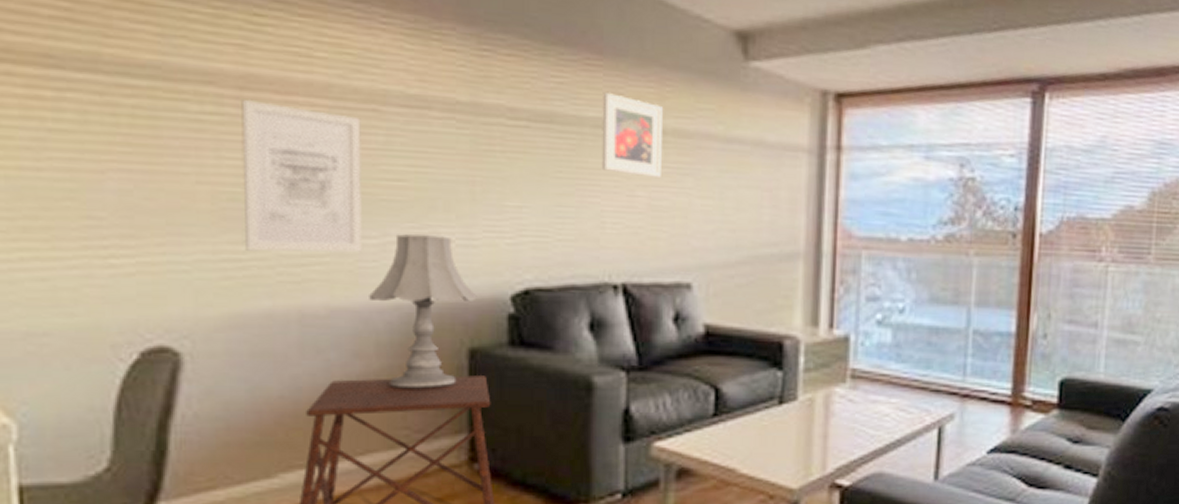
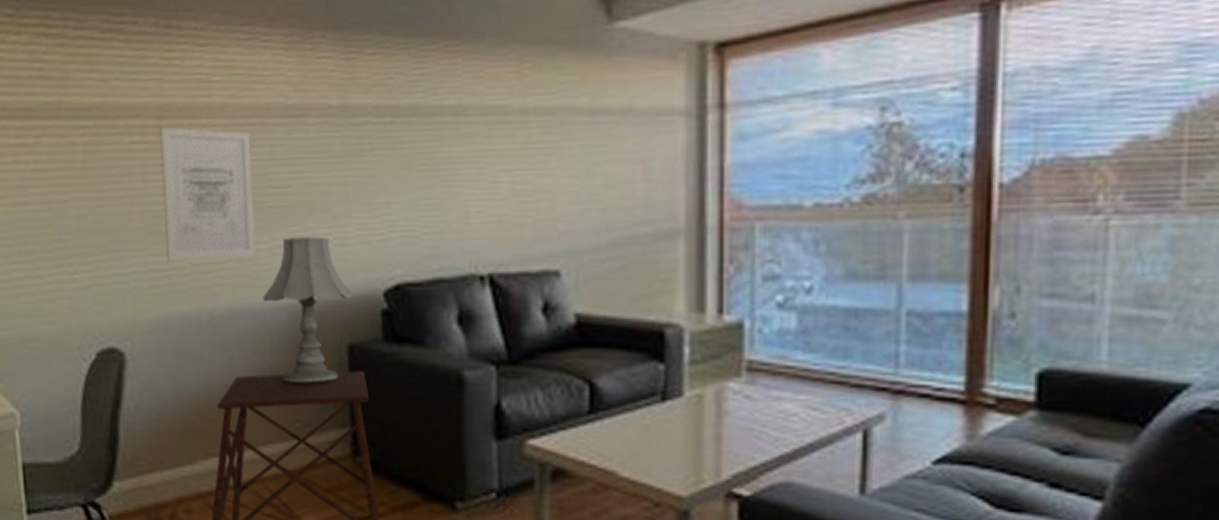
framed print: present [601,93,663,179] -> none [462,78,524,161]

